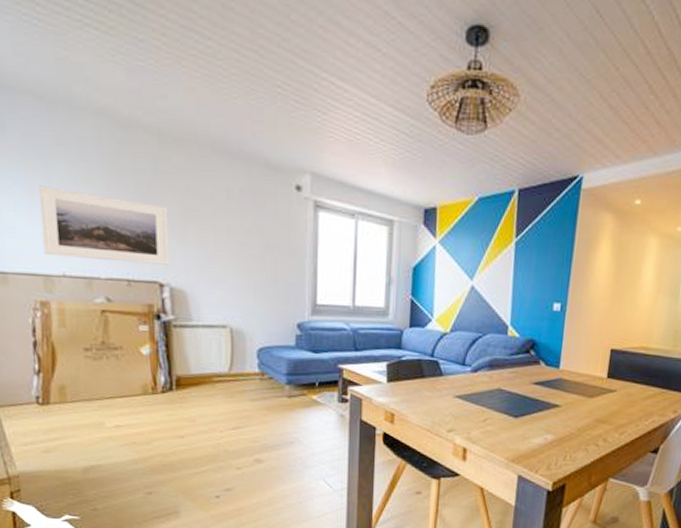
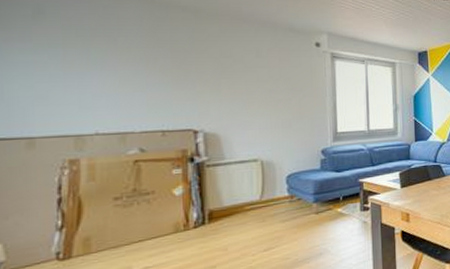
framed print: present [39,185,170,265] -> none [76,58,204,118]

